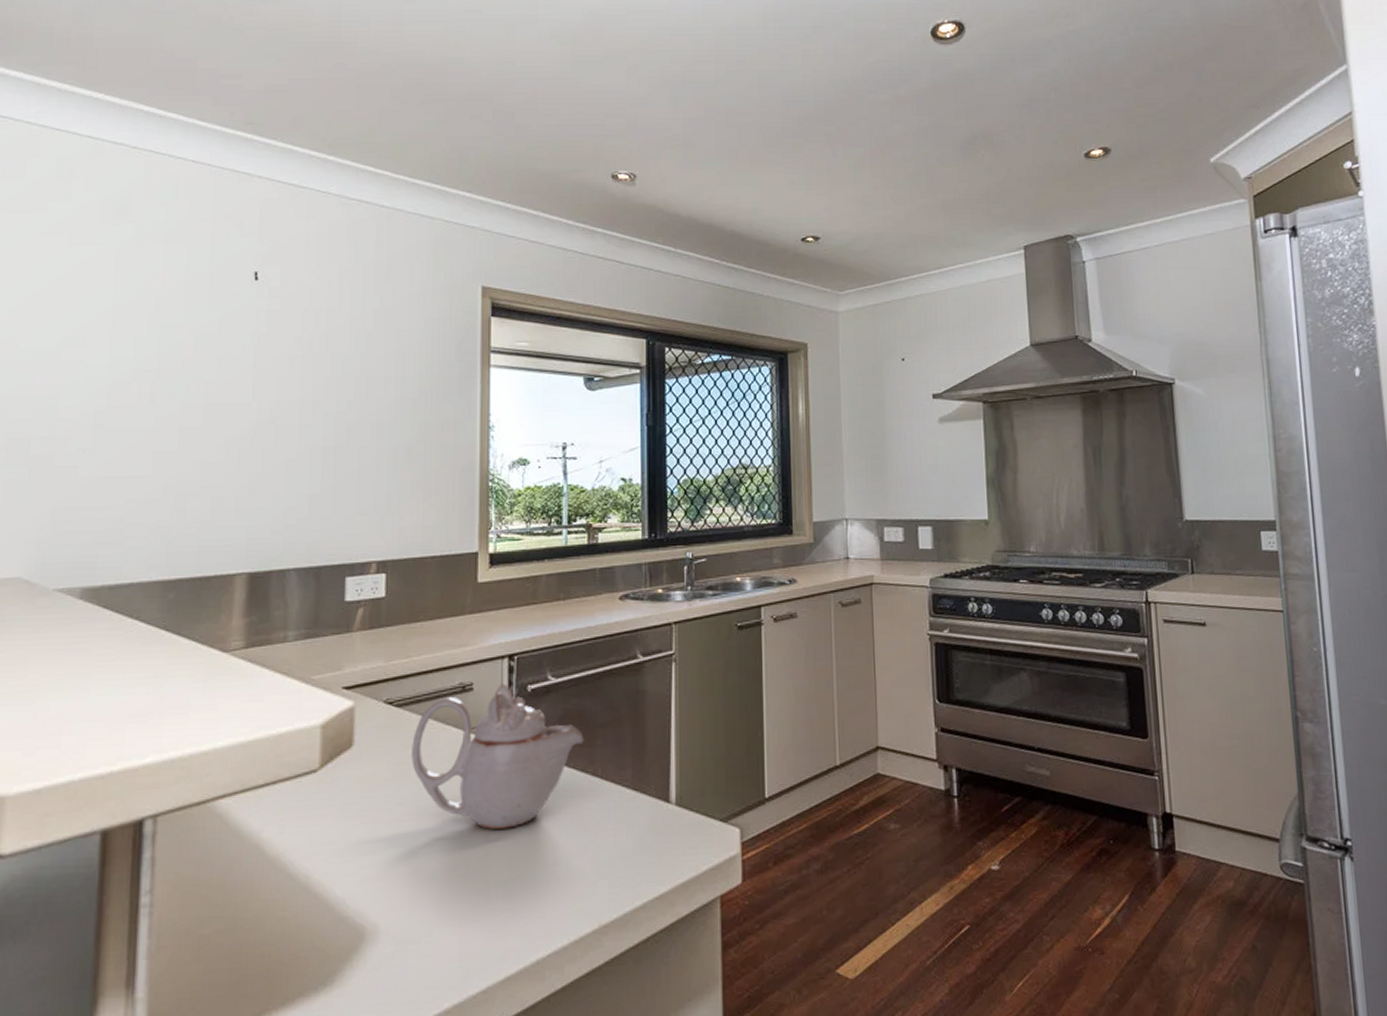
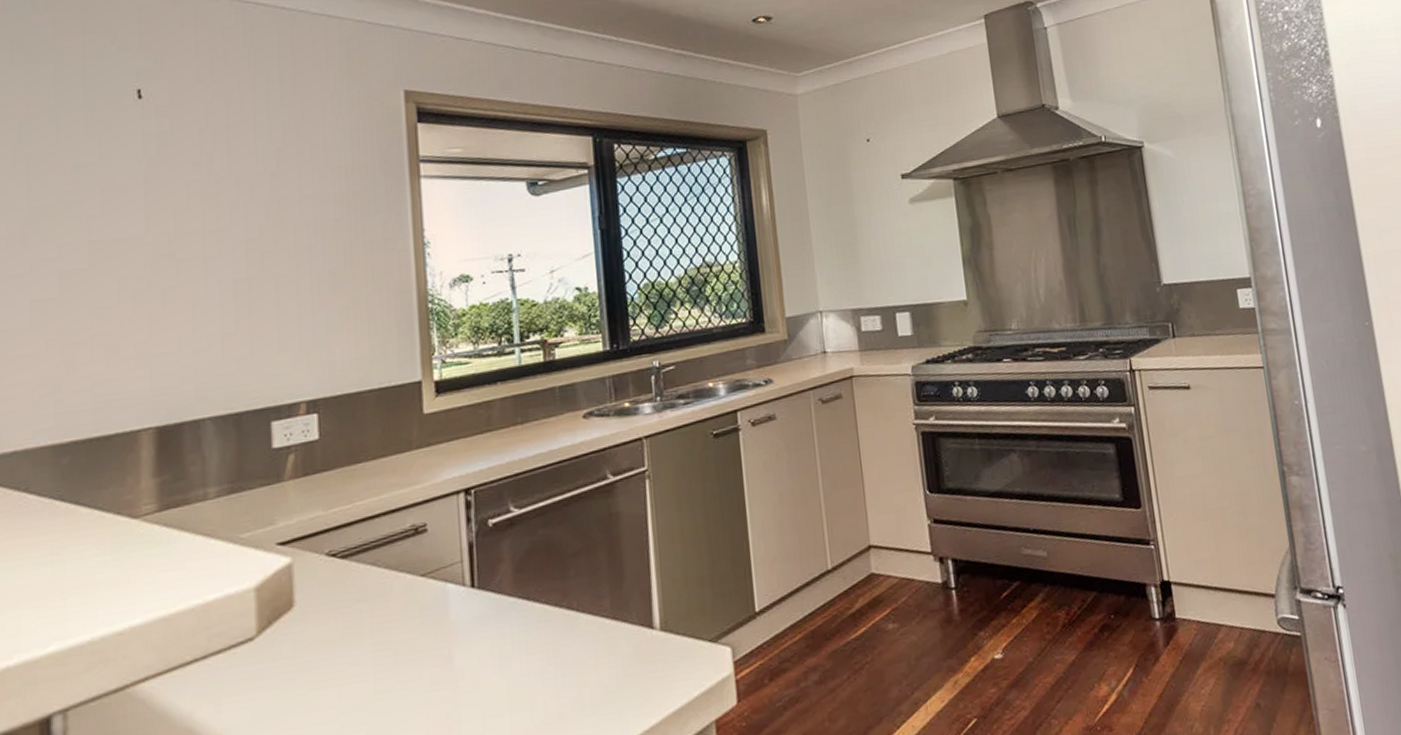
teapot: present [411,683,584,829] -> none [361,520,556,681]

